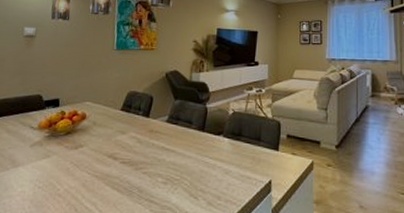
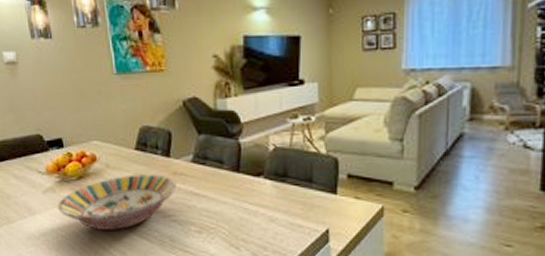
serving bowl: none [41,131,151,182] -> present [58,174,177,230]

